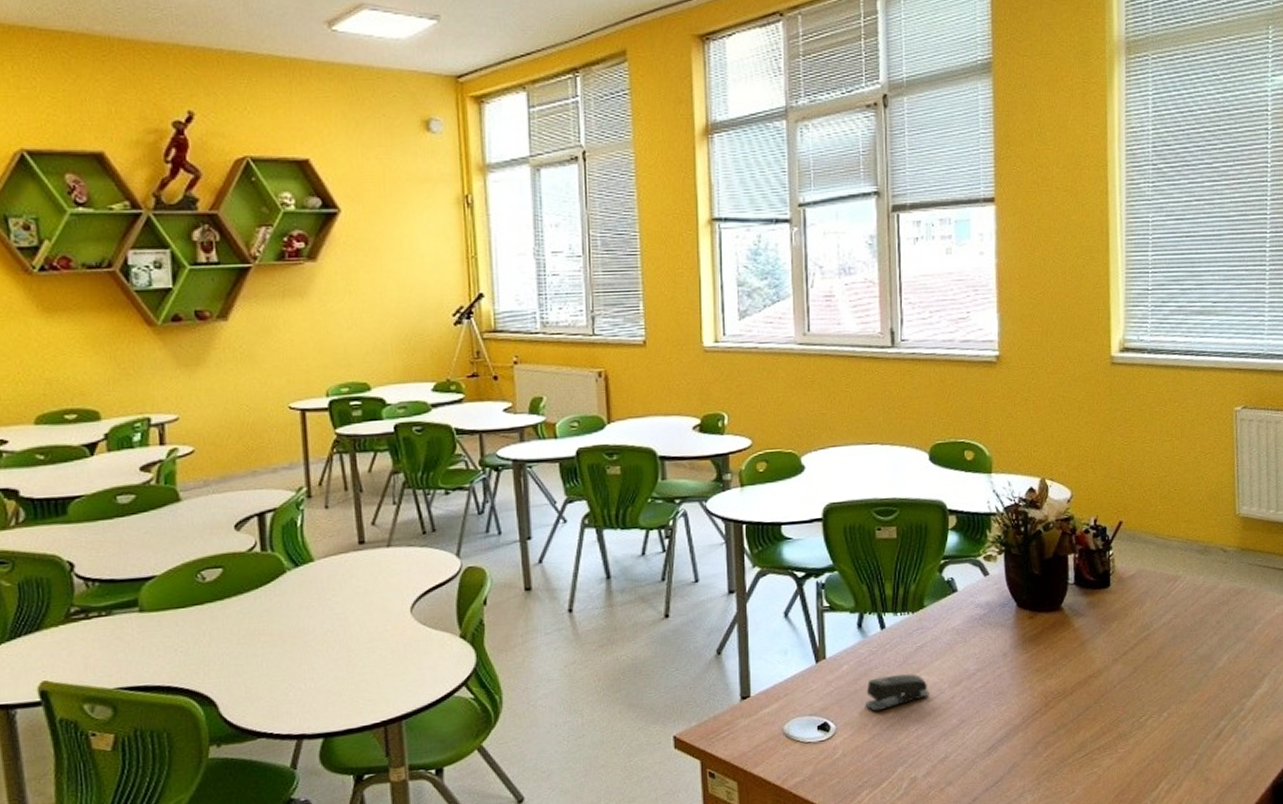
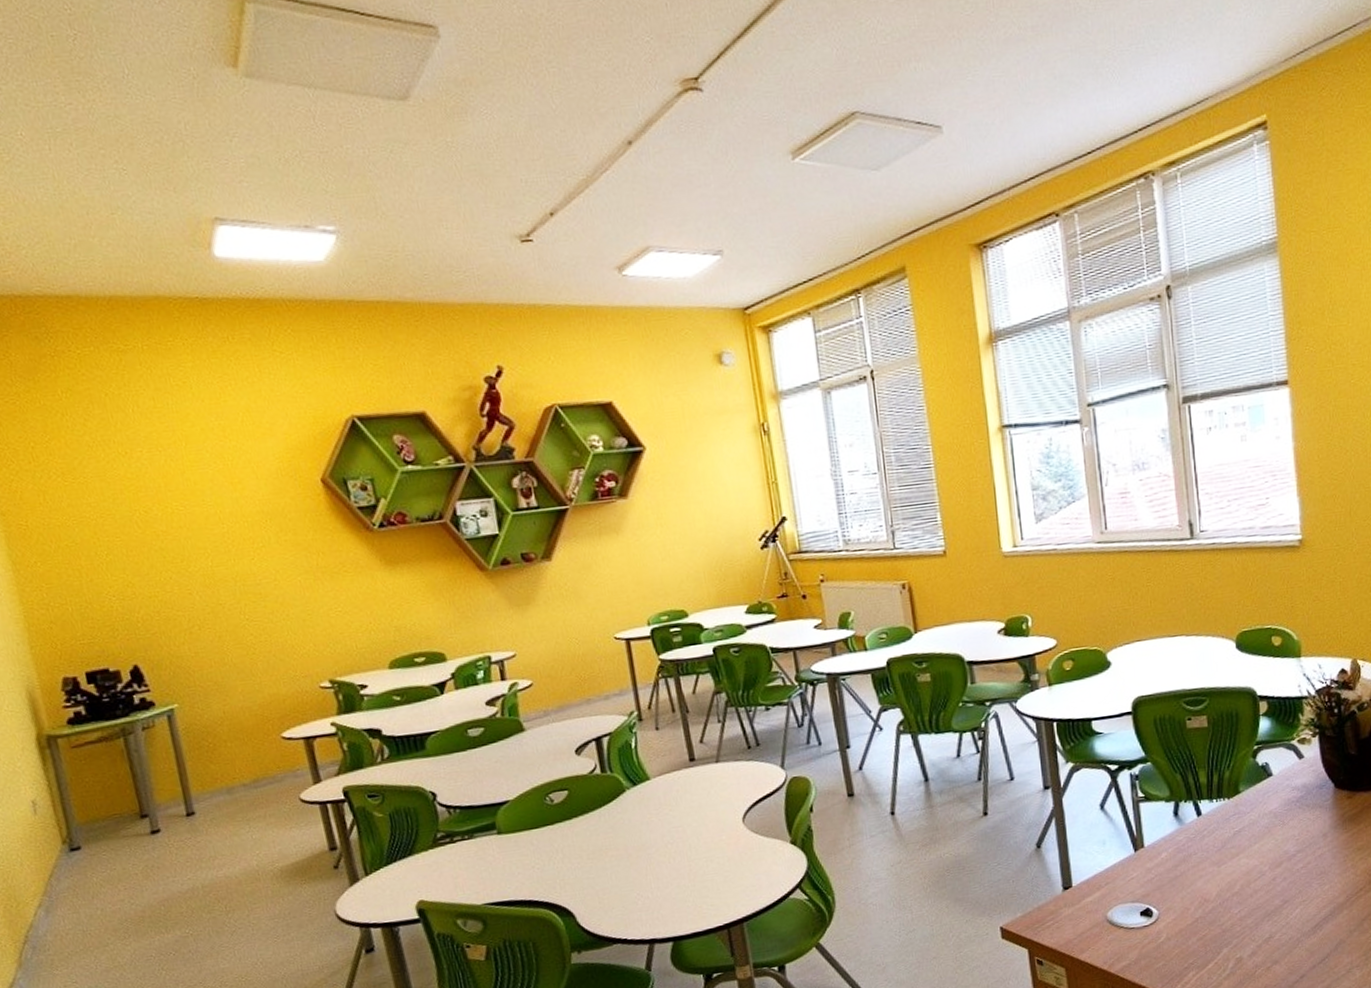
stapler: present [866,673,930,712] -> none [1186,858,1250,896]

